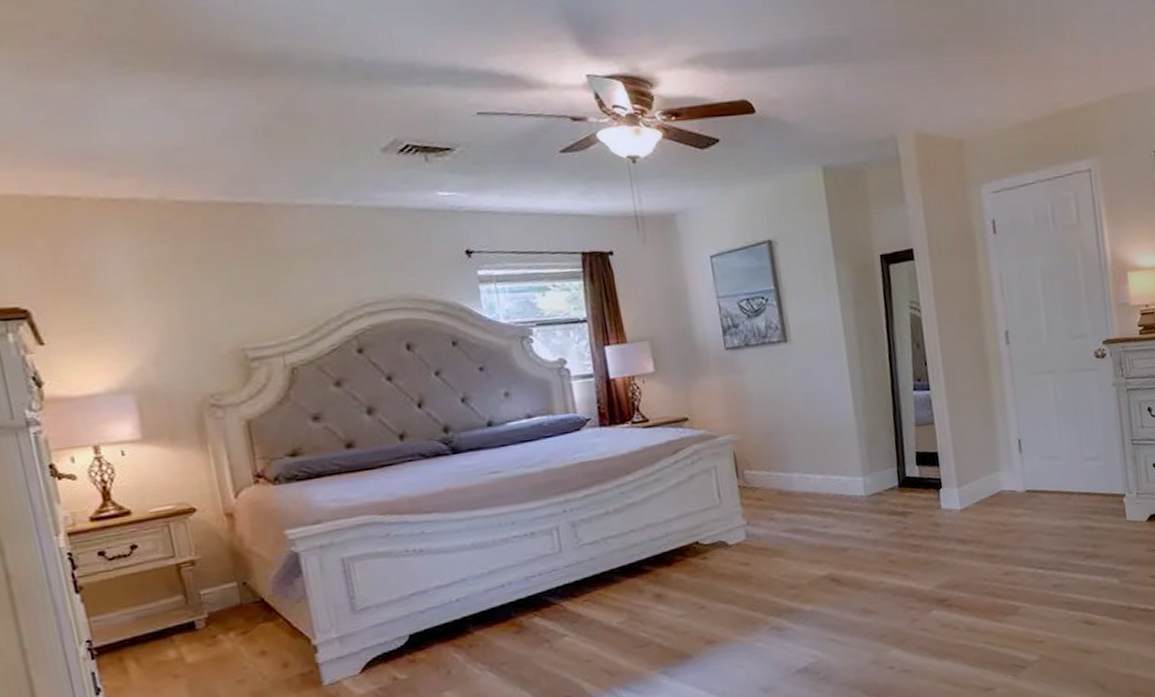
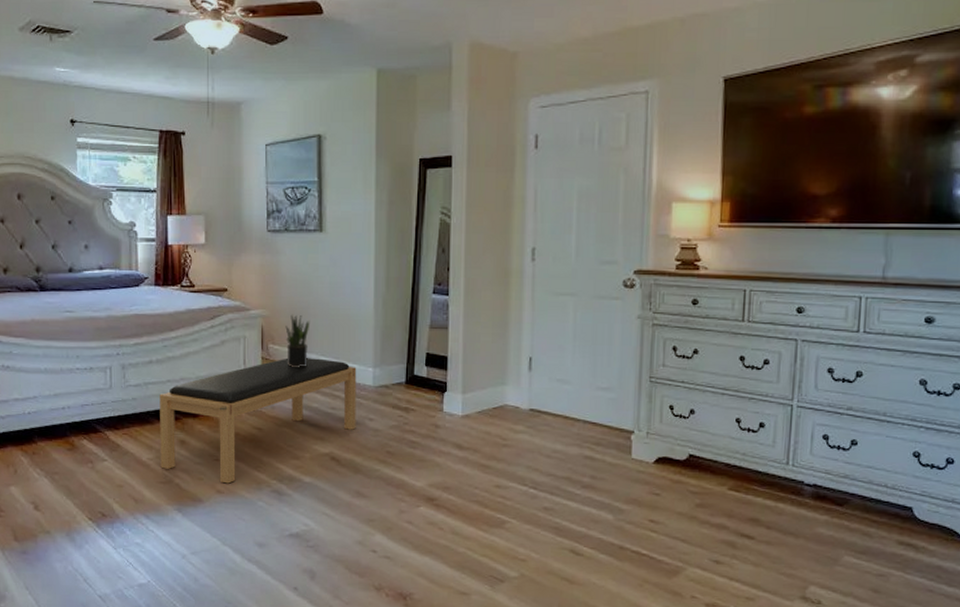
bench: none [623,475,853,632] -> present [160,358,357,484]
potted plant: none [760,434,791,491] -> present [285,314,310,367]

